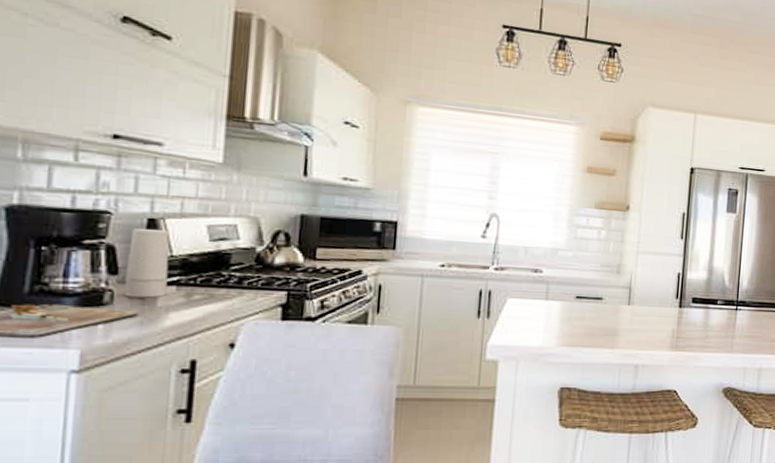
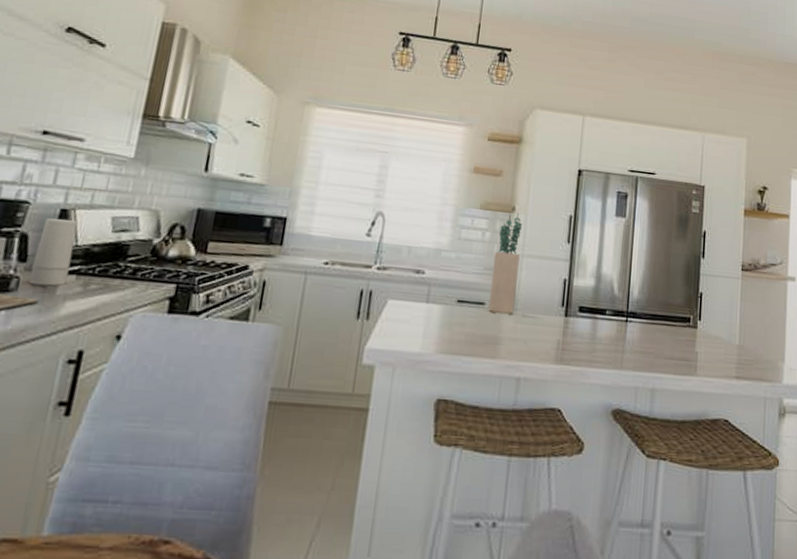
vase: none [606,211,638,308] -> present [488,213,523,315]

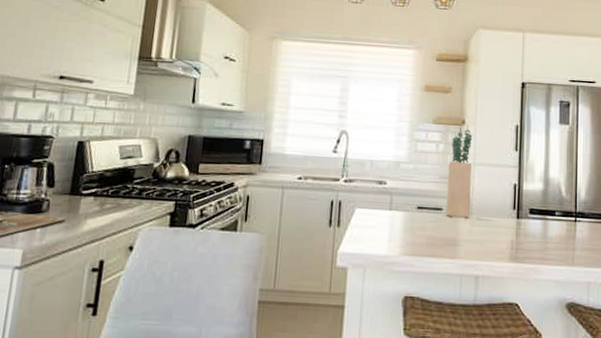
canister: present [28,218,78,286] -> none [56,149,92,207]

